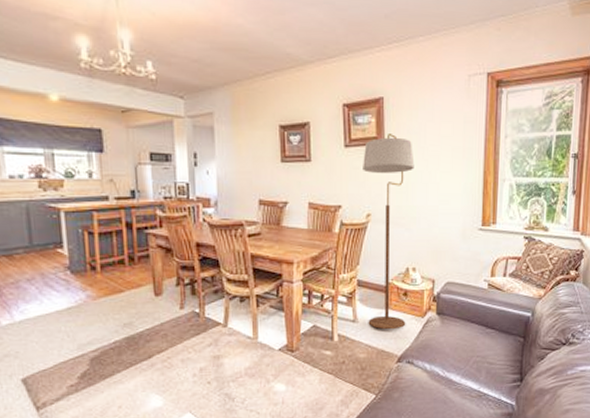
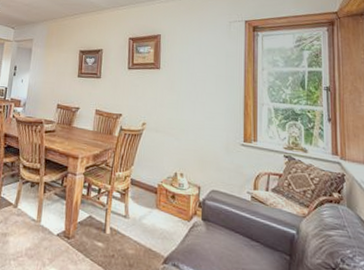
floor lamp: present [363,134,415,330] -> none [138,61,184,230]

